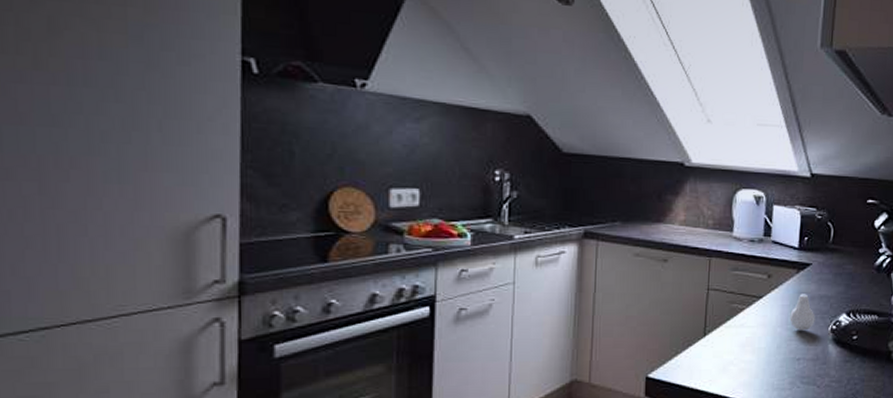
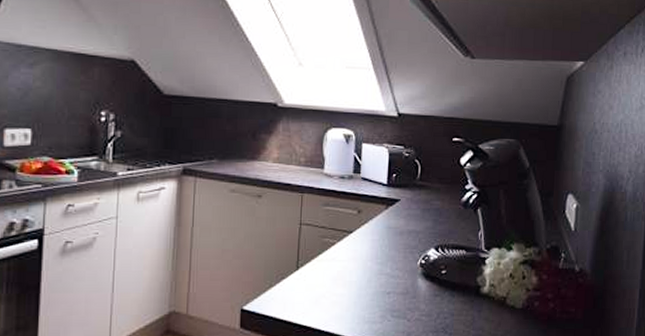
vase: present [790,294,815,331] -> none [379,229,405,265]

